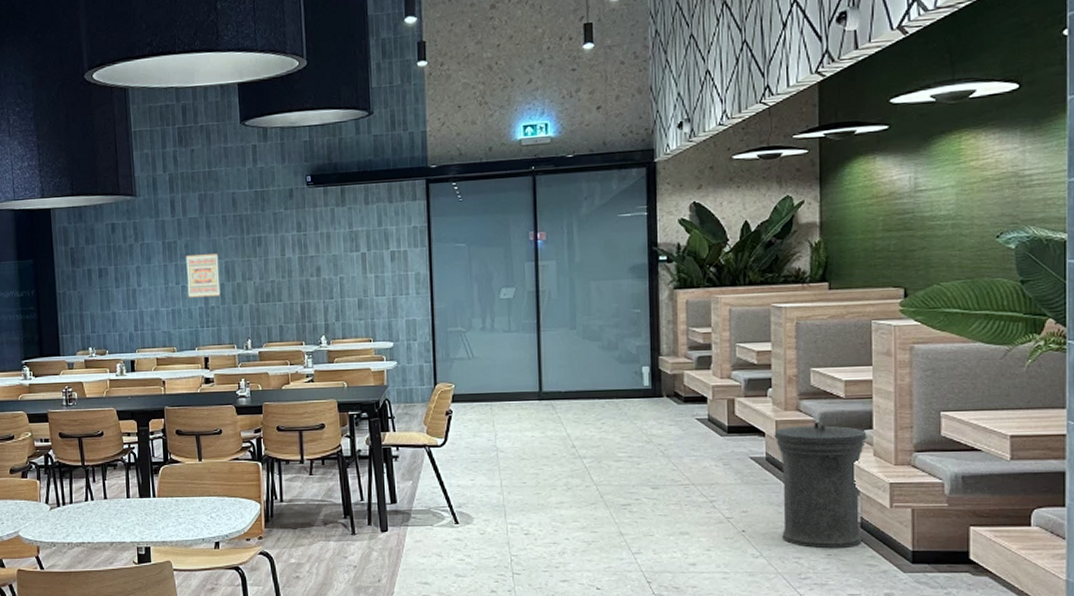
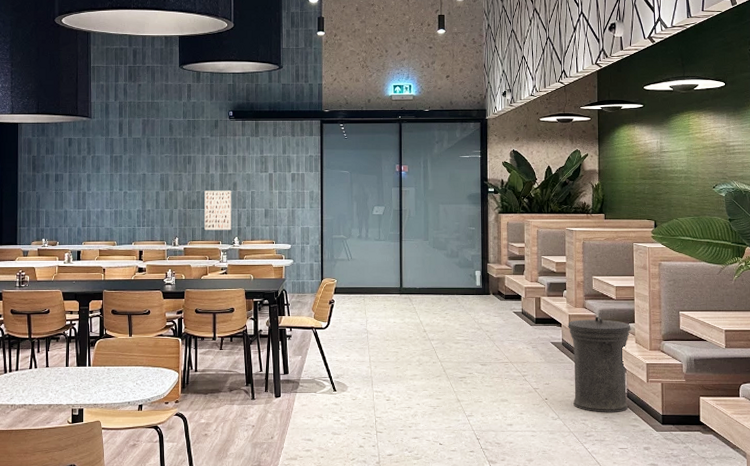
wall art: present [186,254,221,298] -> none [129,168,156,202]
wall art: none [280,277,317,329] -> present [204,190,231,231]

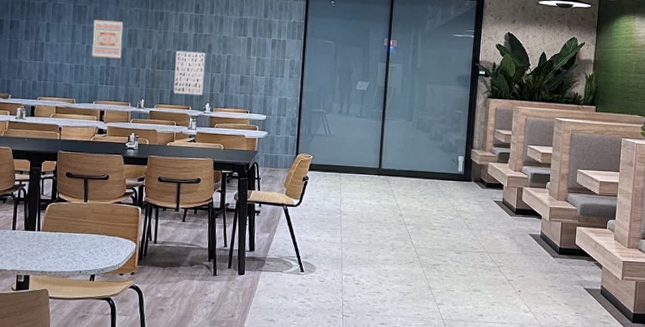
wall art: none [129,168,156,202] -> present [91,20,124,59]
trash can: present [568,316,631,412] -> none [546,210,611,308]

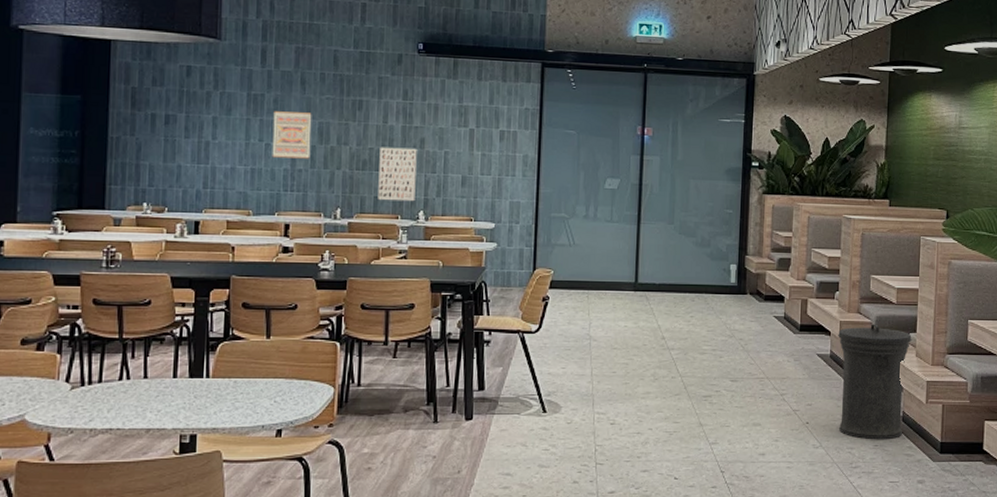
trash can: none [546,210,611,308] -> present [838,324,912,439]

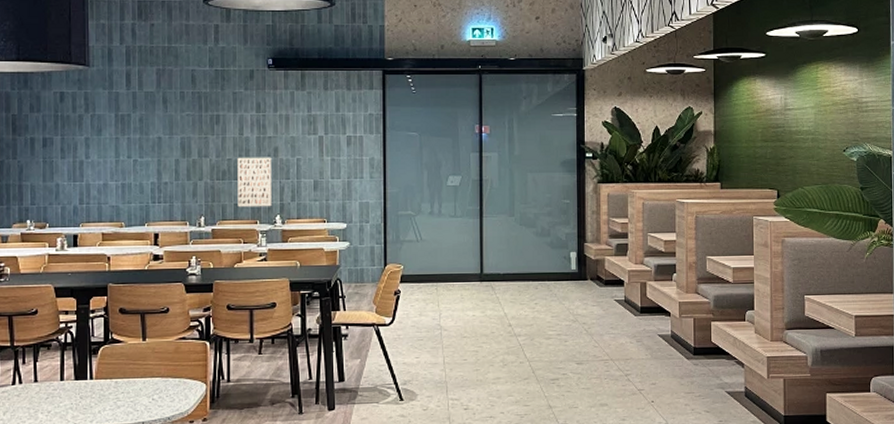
wall art: present [272,111,312,159] -> none [139,129,175,172]
trash can: present [838,324,912,439] -> none [678,303,750,415]

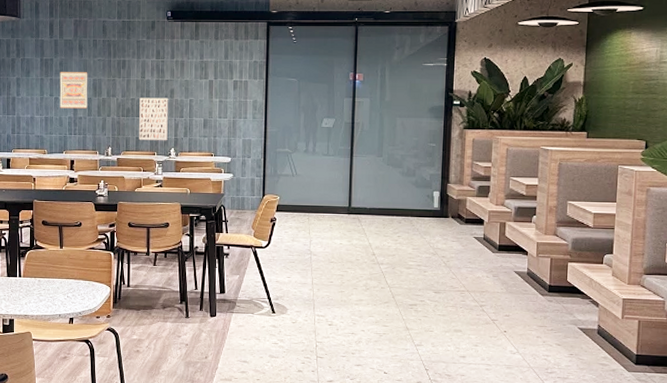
wall art: none [139,129,175,172] -> present [60,72,88,109]

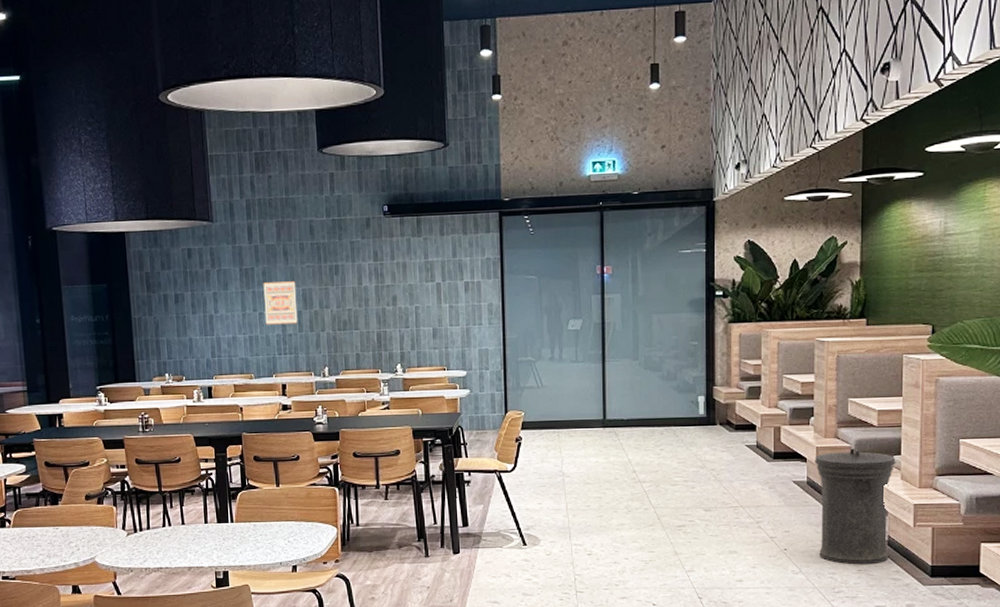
wall art: present [139,97,168,141] -> none [357,306,392,357]
trash can: none [535,245,608,349] -> present [815,448,896,564]

